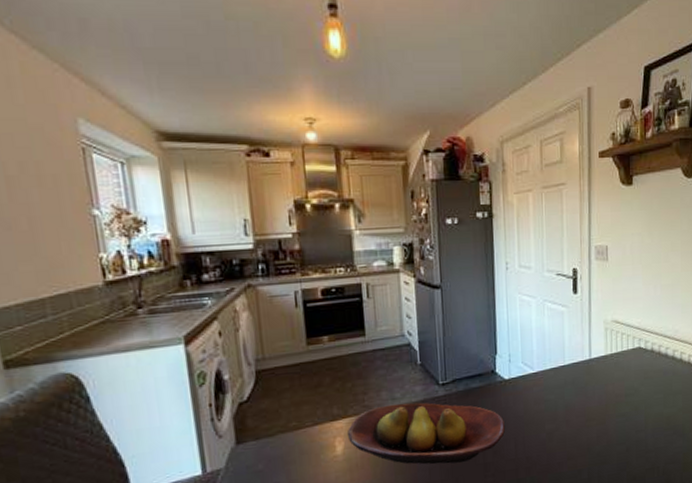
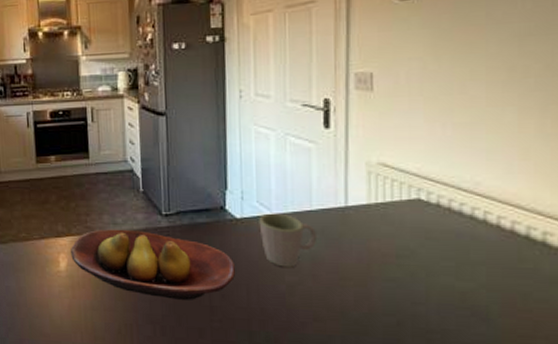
mug: none [523,371,570,418] -> present [259,213,318,267]

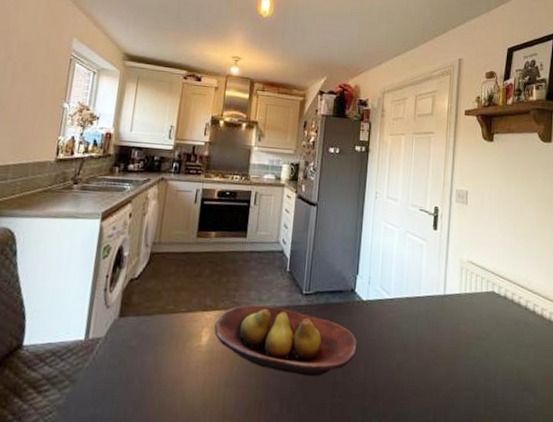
mug: present [259,213,318,267] -> none [380,297,423,346]

